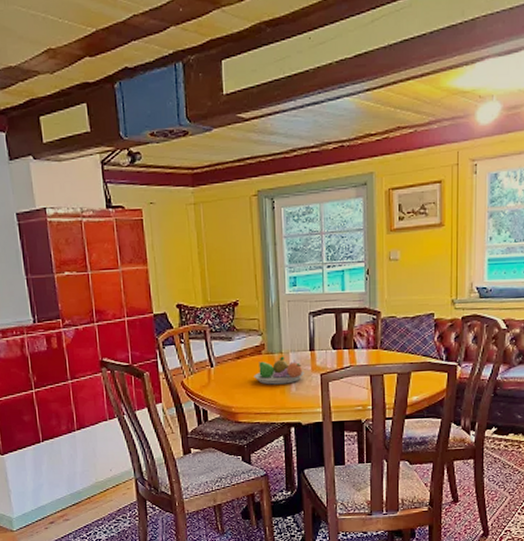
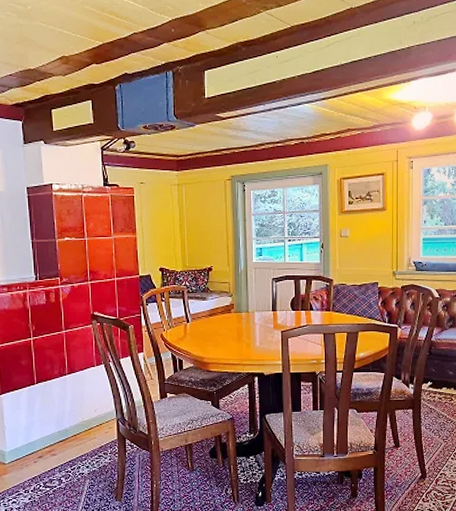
fruit bowl: present [254,356,305,385] -> none [224,315,268,339]

